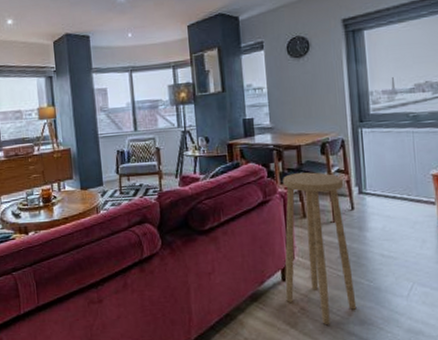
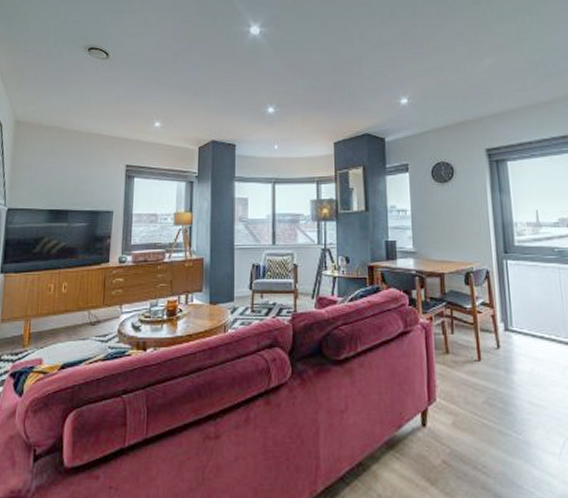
stool: present [283,172,357,325] -> none [425,303,504,485]

